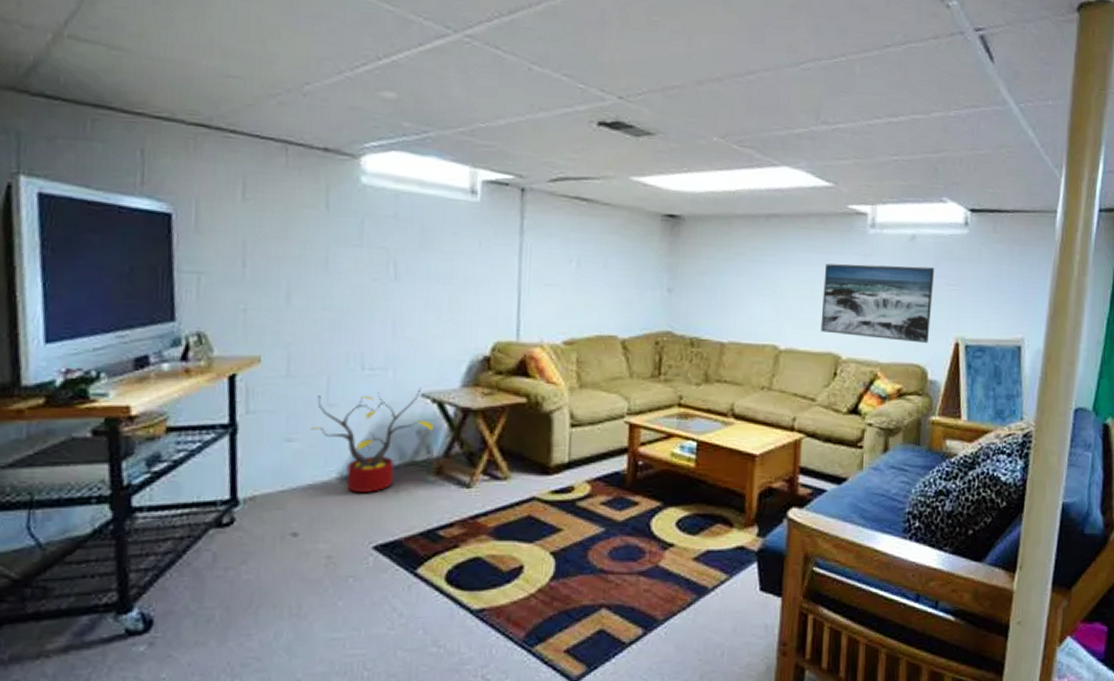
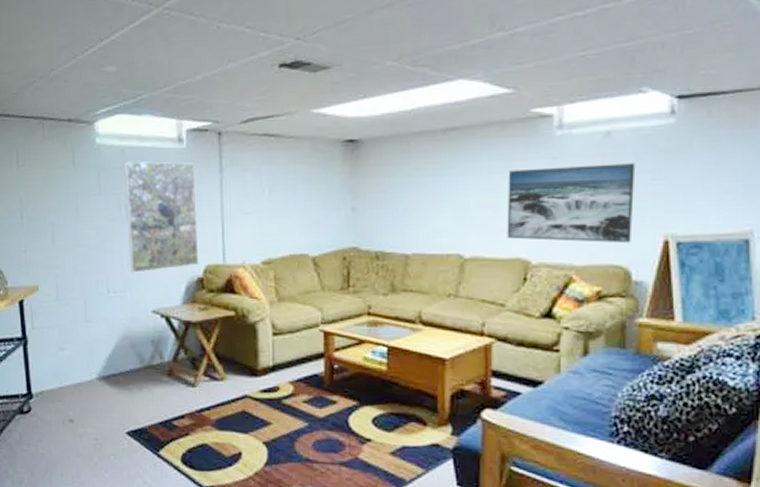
decorative plant: present [310,387,434,492] -> none [76,305,163,390]
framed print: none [395,209,490,347] -> present [123,161,199,273]

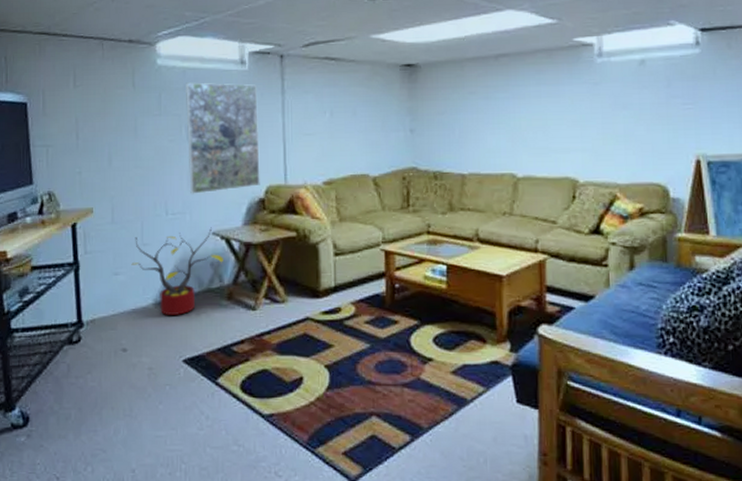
decorative plant: none [76,305,163,390] -> present [131,227,223,315]
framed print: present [507,163,636,243] -> none [555,89,668,163]

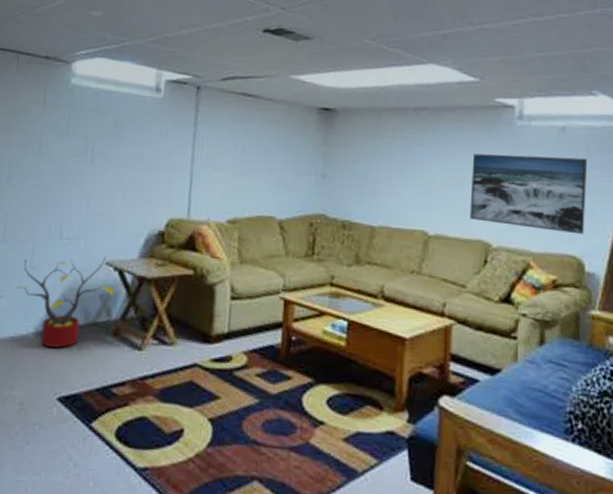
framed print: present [185,82,260,194] -> none [88,104,169,220]
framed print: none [555,89,668,163] -> present [469,153,588,235]

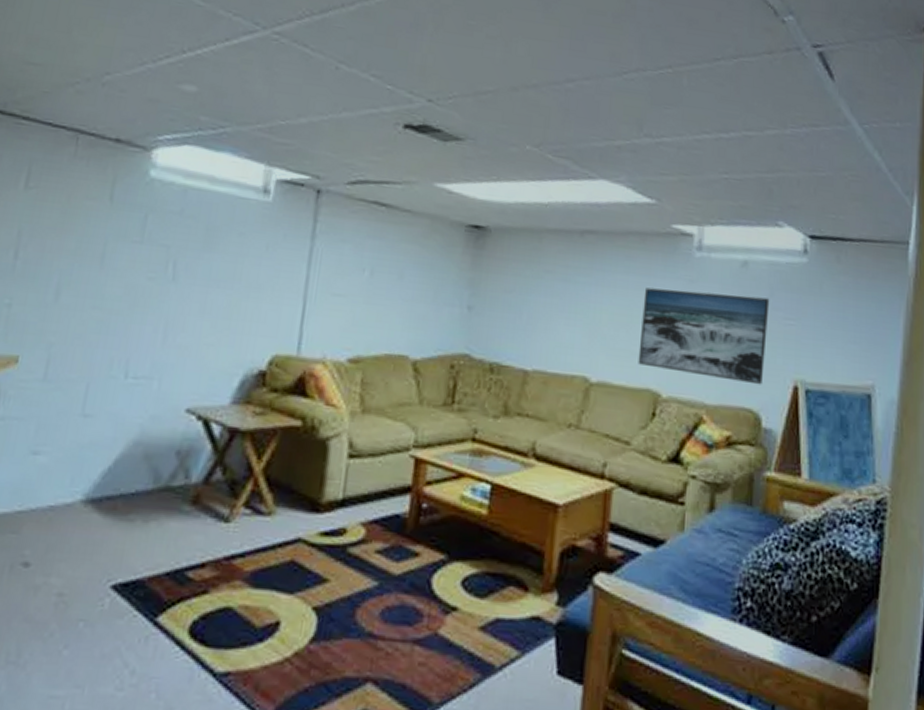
decorative plant: present [16,256,114,348] -> none [60,401,196,520]

